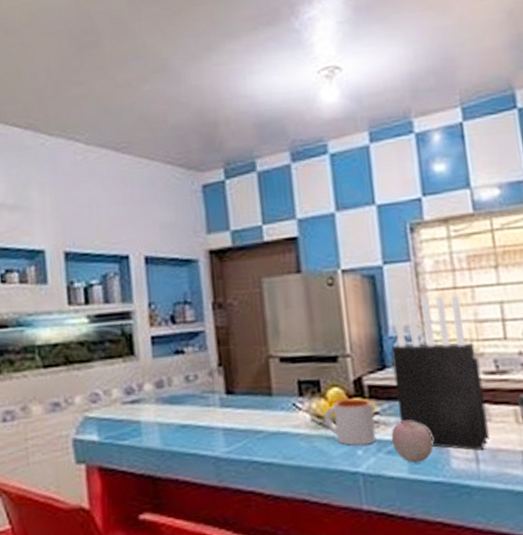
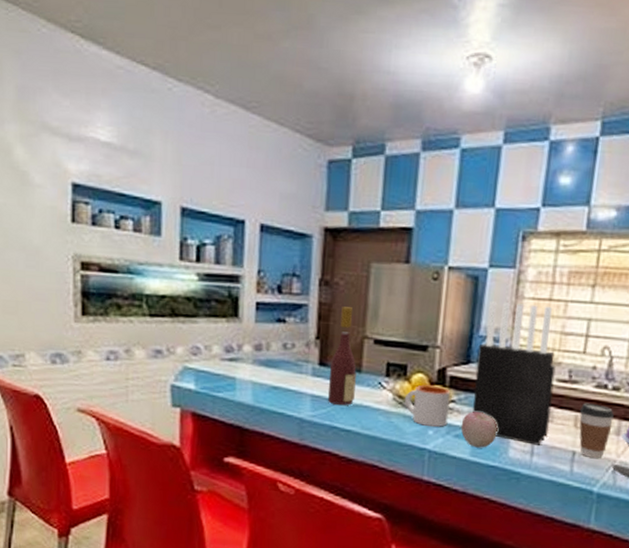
wine bottle: none [237,327,270,436] -> present [327,307,356,405]

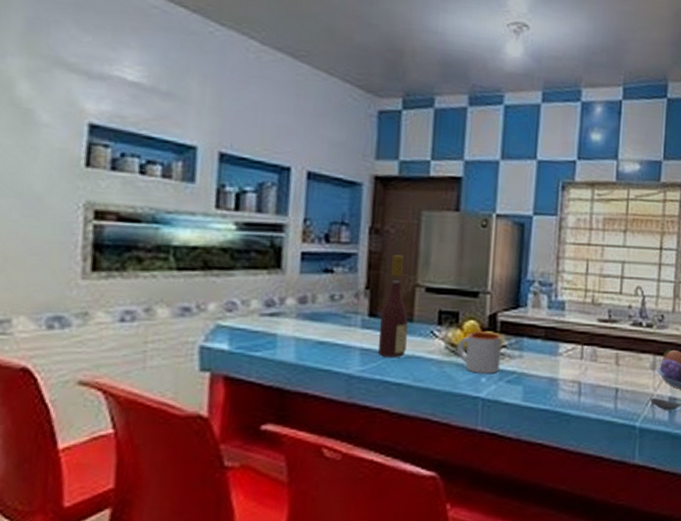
apple: present [460,411,498,448] -> none [512,356,547,392]
knife block: present [472,301,556,445] -> none [522,247,597,385]
coffee cup: present [579,403,615,458] -> none [619,340,650,393]

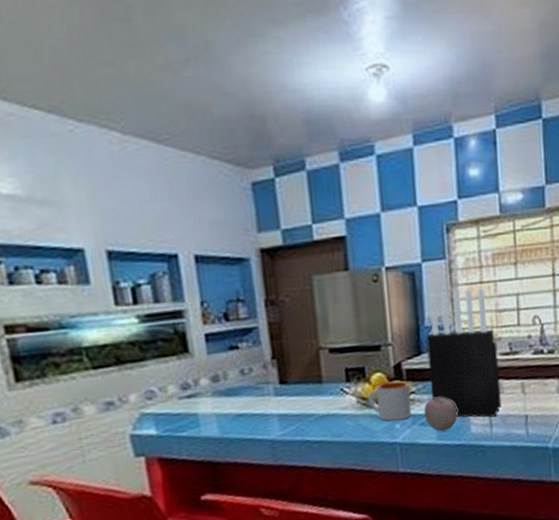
wine bottle: present [378,255,408,357] -> none [290,322,321,419]
apple: none [512,356,547,392] -> present [424,397,458,431]
knife block: none [522,247,597,385] -> present [426,288,502,418]

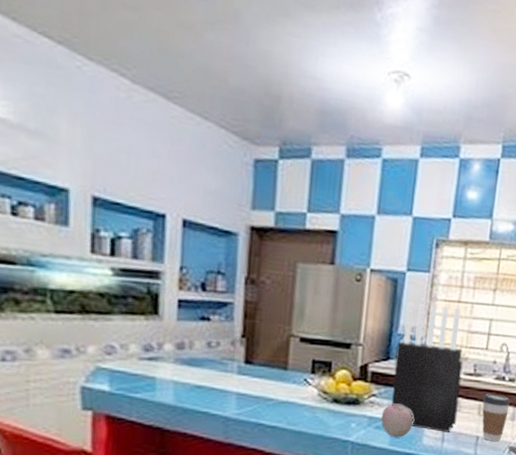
mug: present [367,381,412,421] -> none [328,380,372,420]
coffee cup: none [524,369,554,418] -> present [482,393,511,441]

